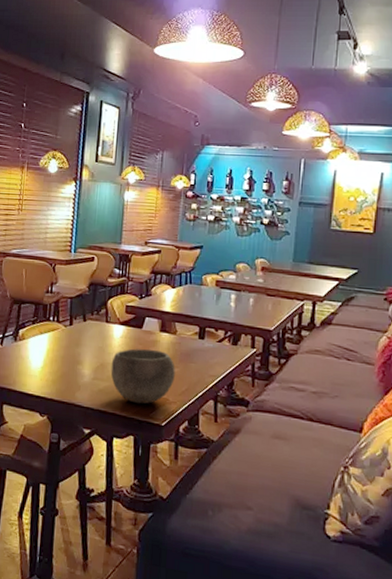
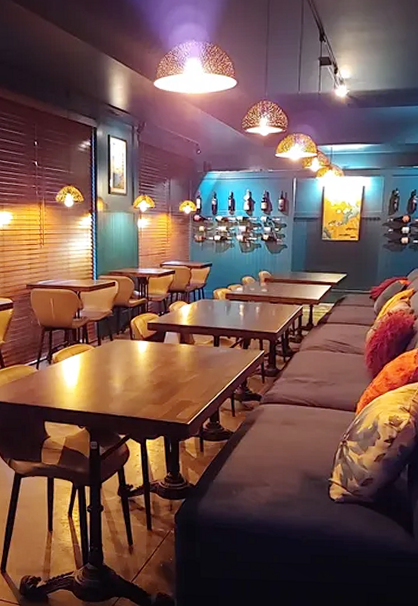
bowl: present [110,348,175,404] -> none [139,359,196,408]

